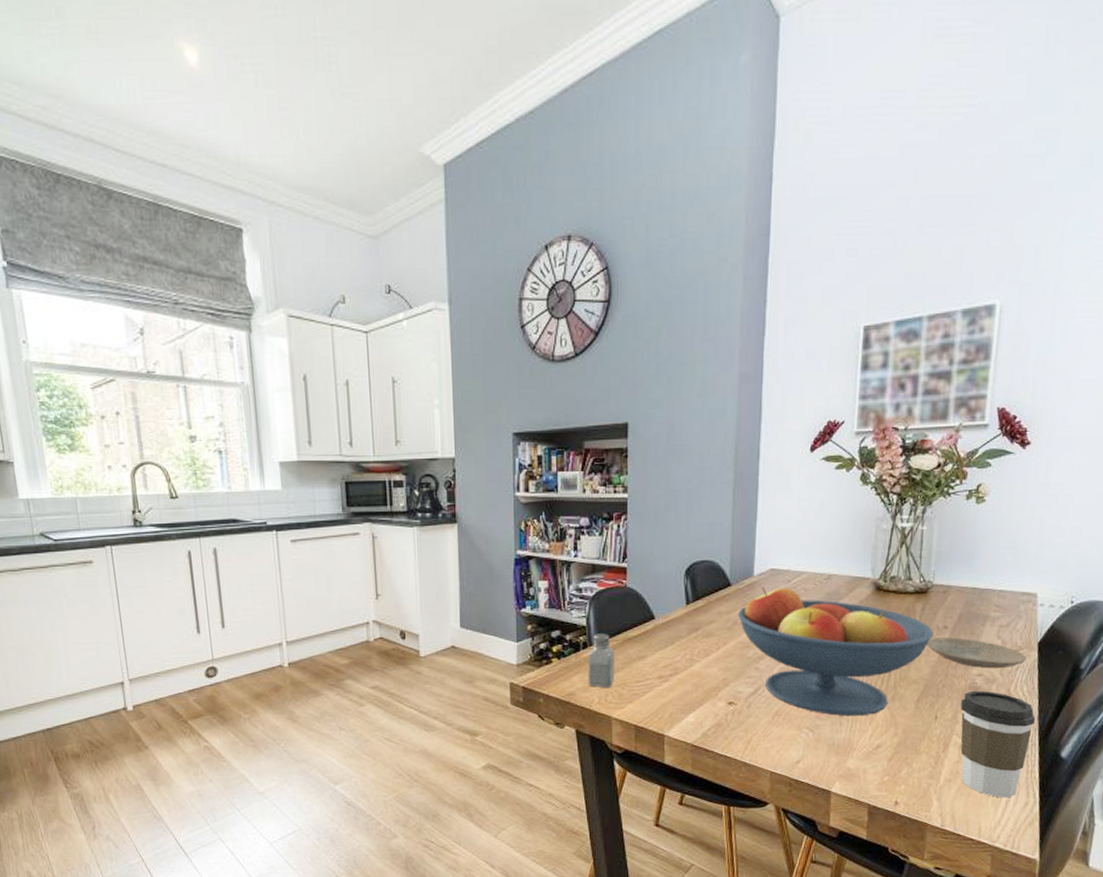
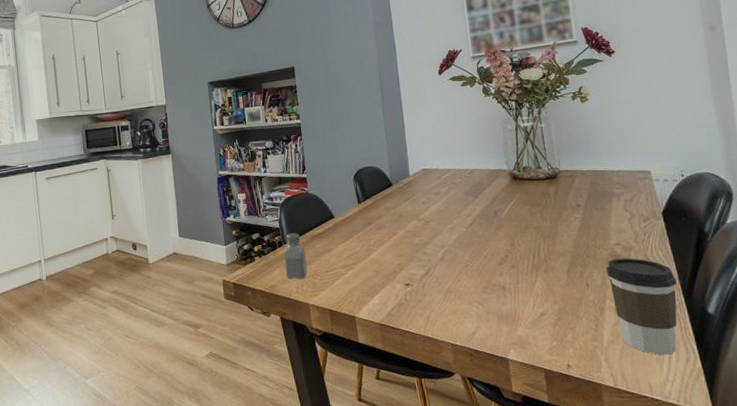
fruit bowl: present [738,586,934,717] -> none [402,183,570,289]
plate: present [926,637,1027,669] -> none [565,213,655,239]

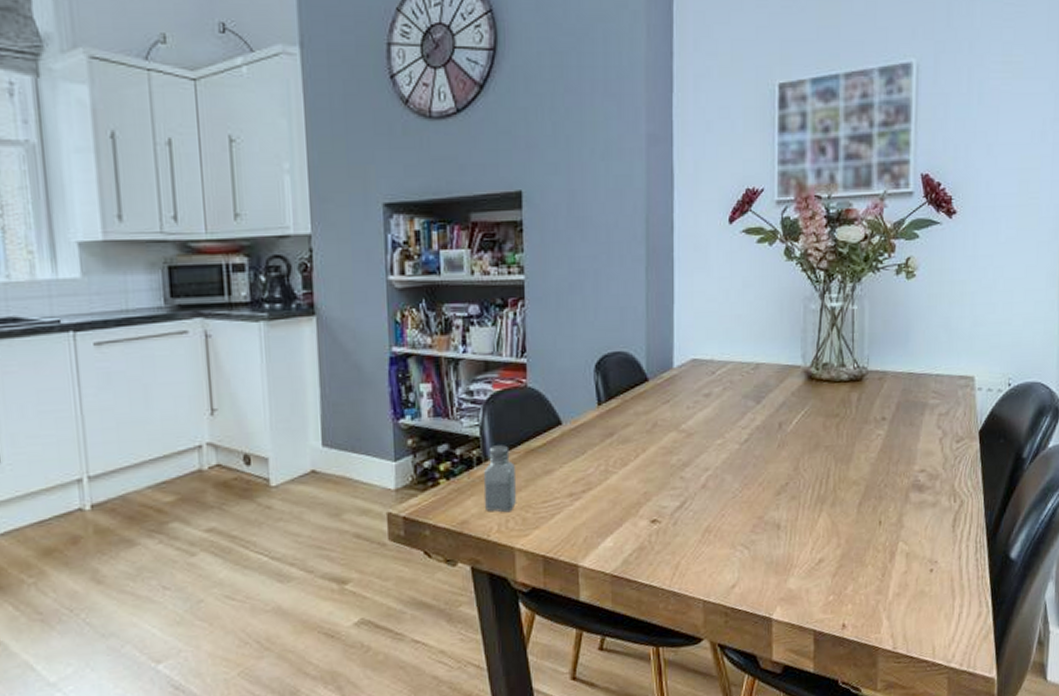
coffee cup: present [606,257,677,355] -> none [905,488,982,610]

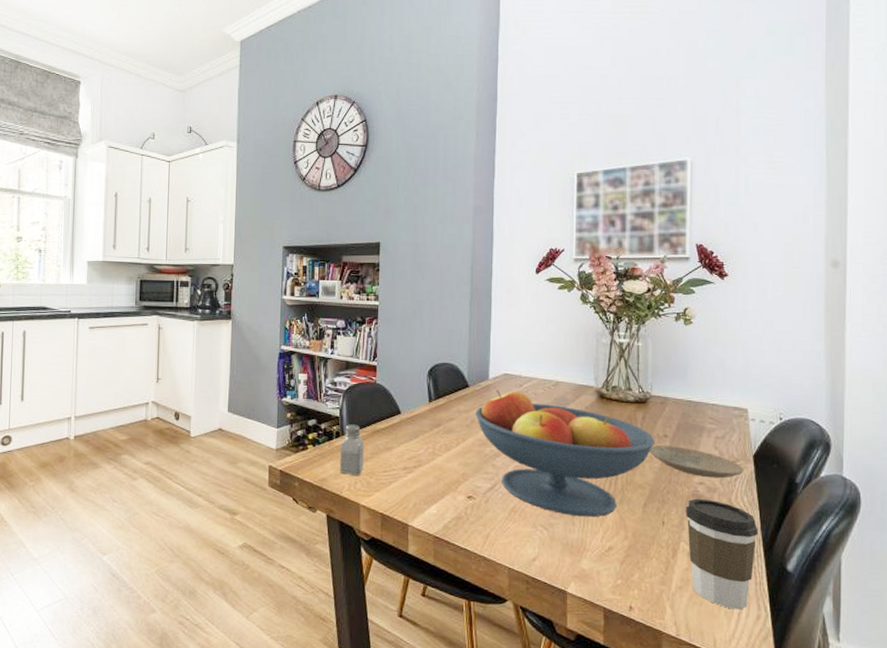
fruit bowl: none [658,380,872,528] -> present [475,389,655,518]
plate: none [864,429,969,464] -> present [649,445,744,479]
coffee cup: none [905,488,982,610] -> present [686,498,758,610]

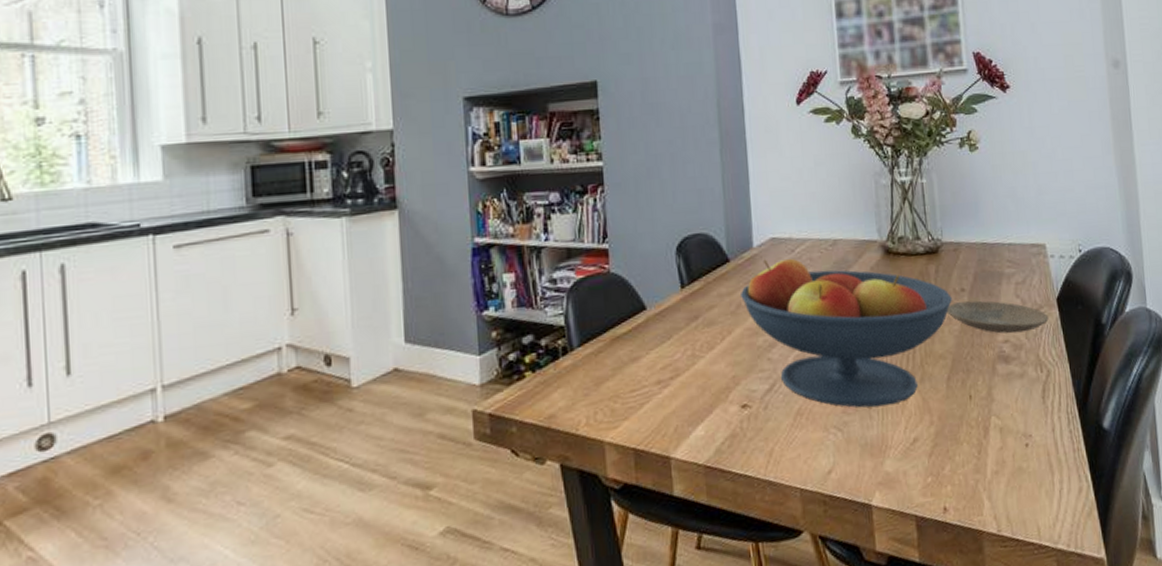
saltshaker: present [339,424,364,476] -> none [569,333,604,404]
coffee cup: present [686,498,758,610] -> none [993,359,1070,487]

